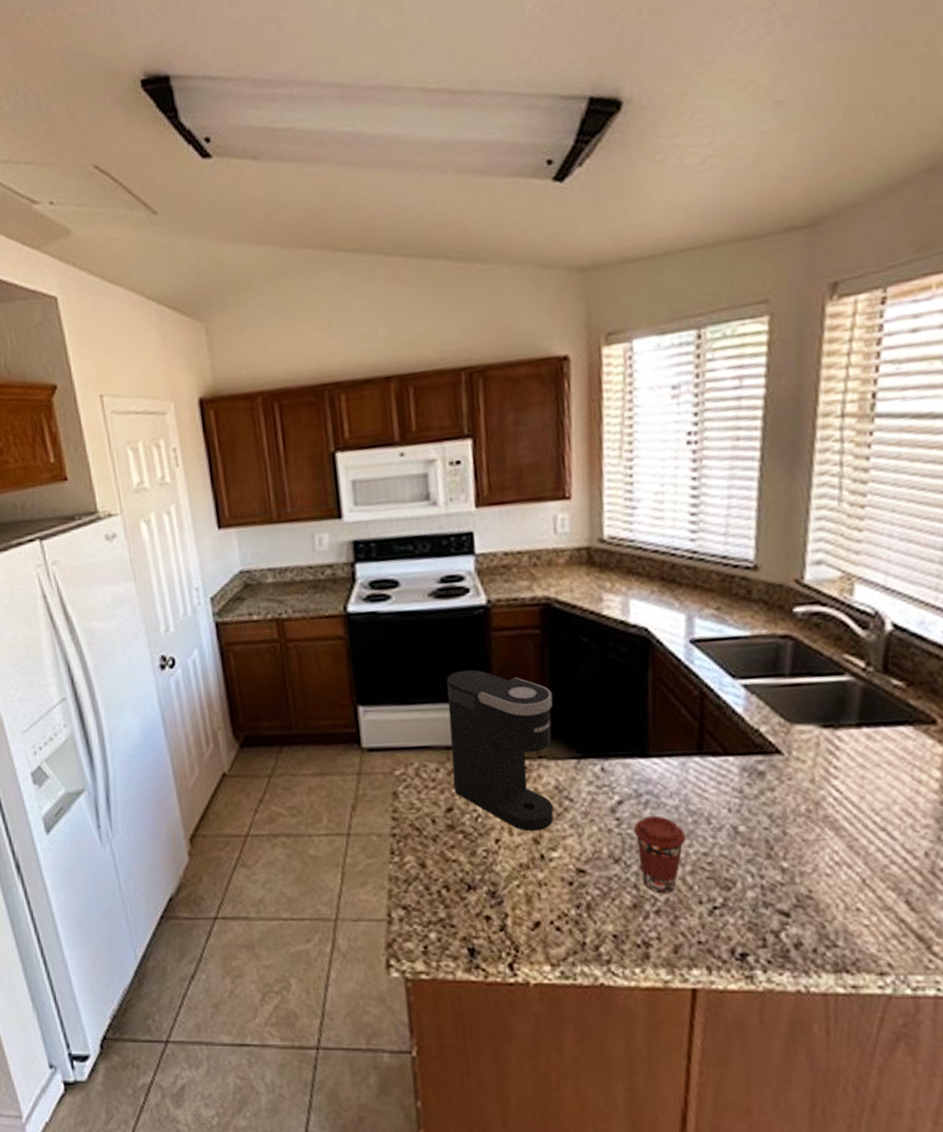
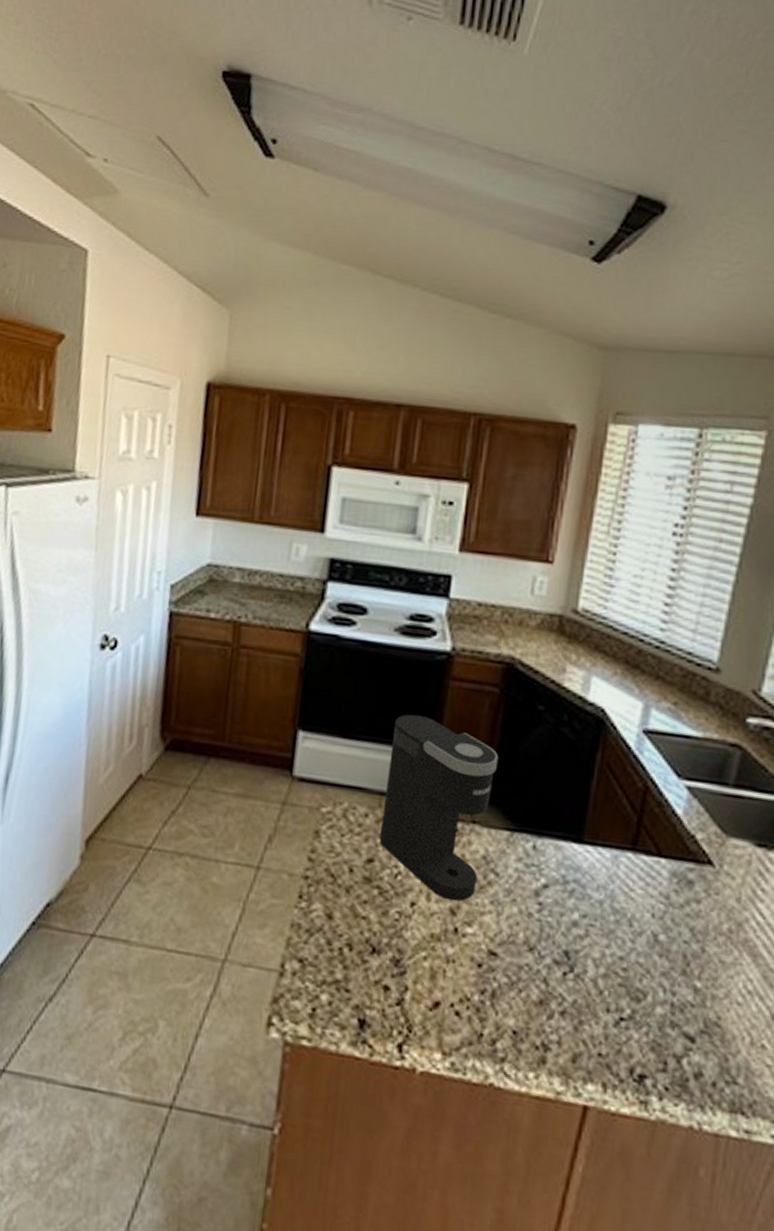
coffee cup: present [634,815,687,894] -> none [553,906,606,995]

